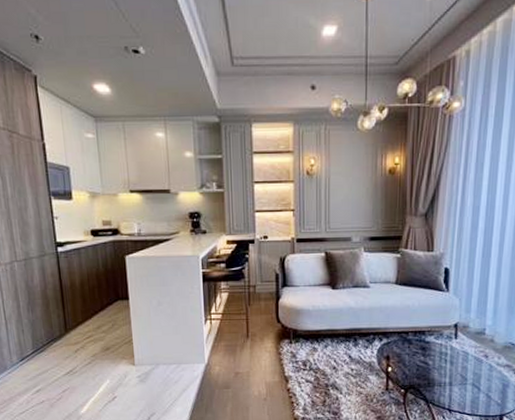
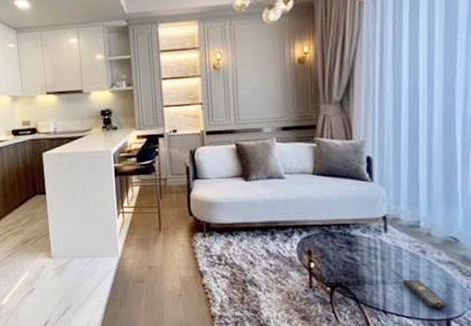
remote control: none [466,381,503,405] -> present [402,279,449,308]

